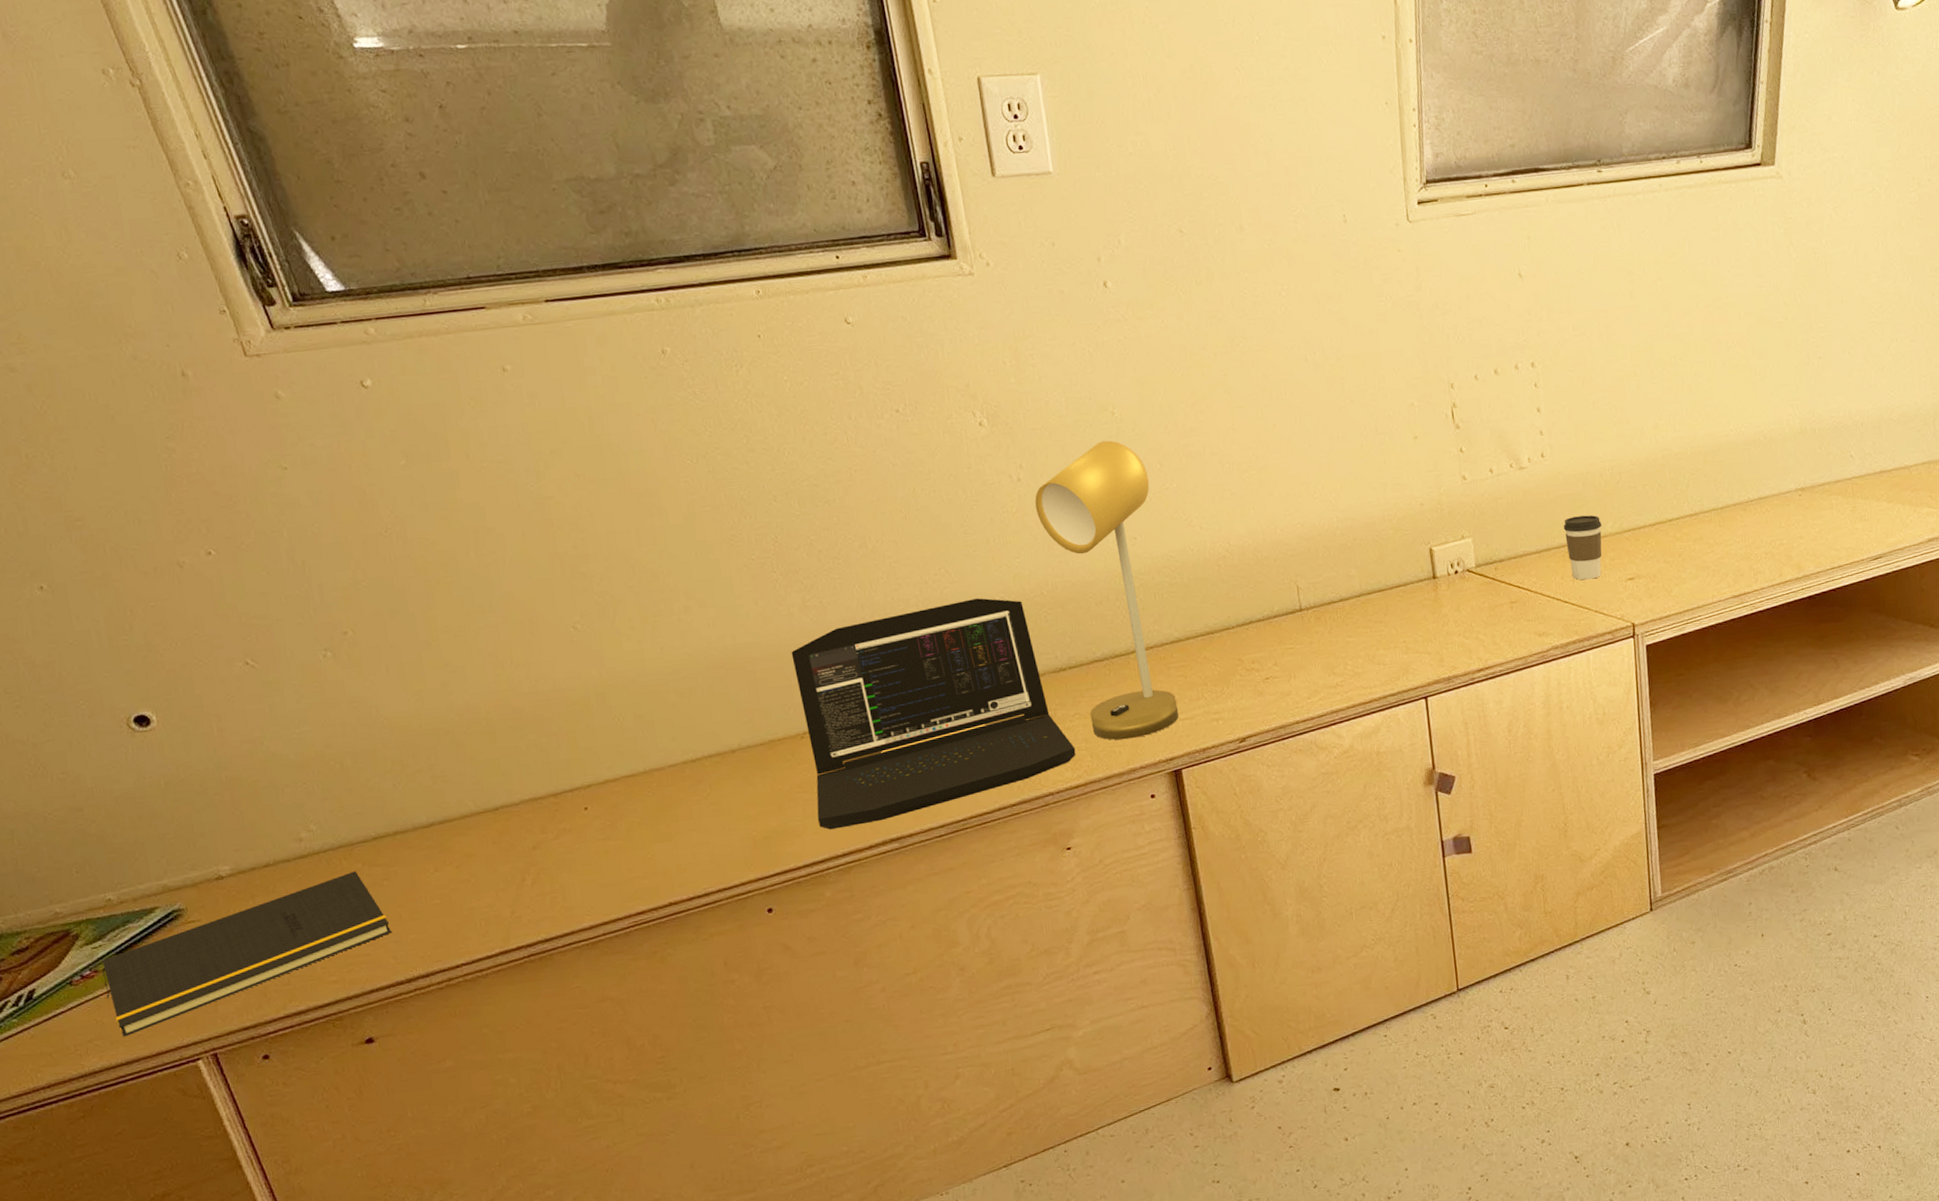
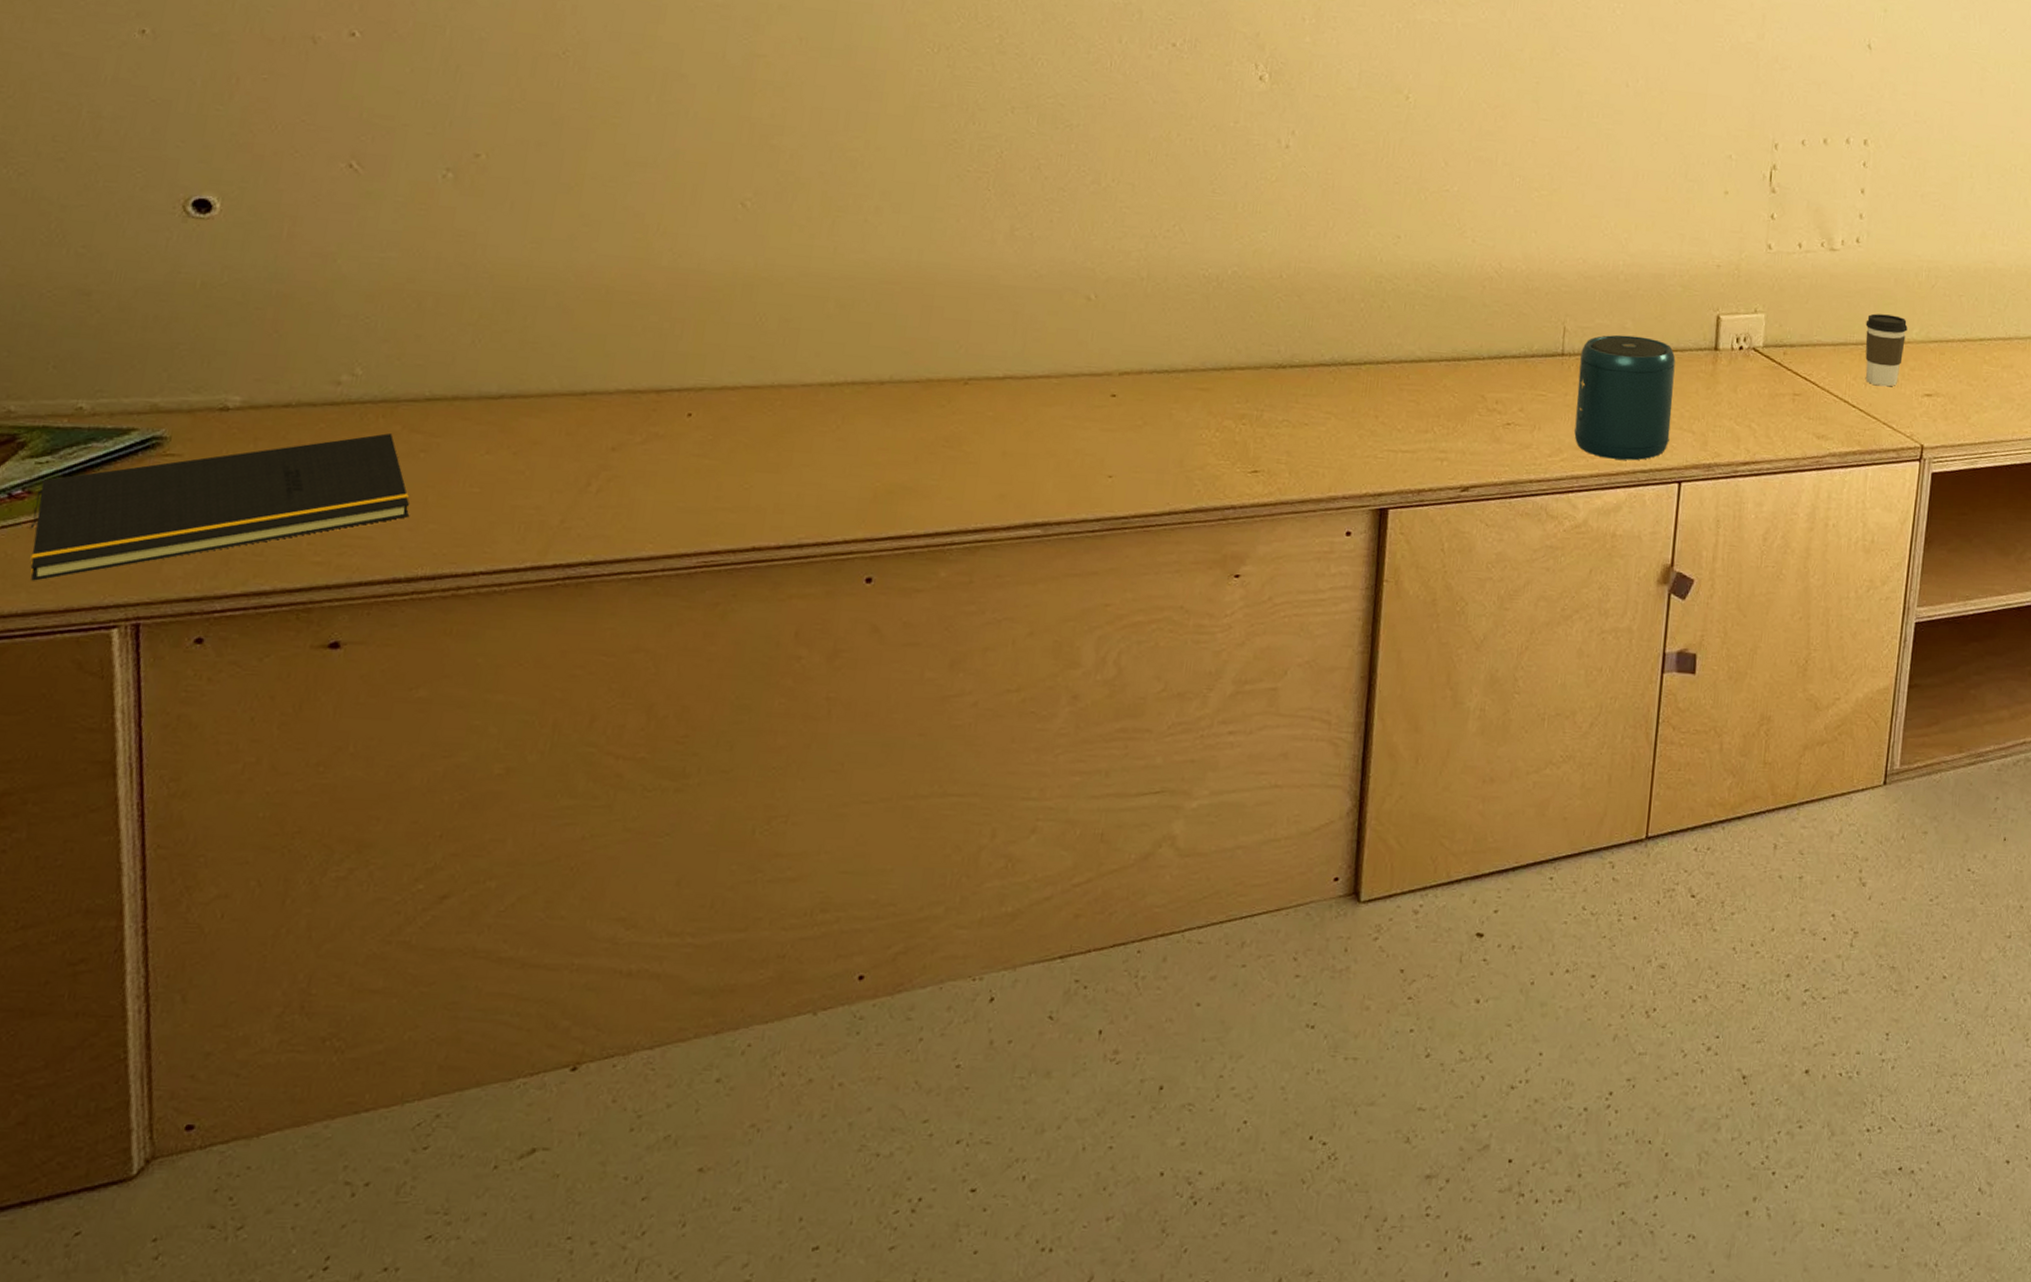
laptop: present [791,598,1076,830] -> none [955,266,1274,500]
desk lamp: present [1035,440,1178,740] -> none [1297,124,1430,463]
speaker: none [1316,580,1410,691] -> present [1574,334,1676,461]

